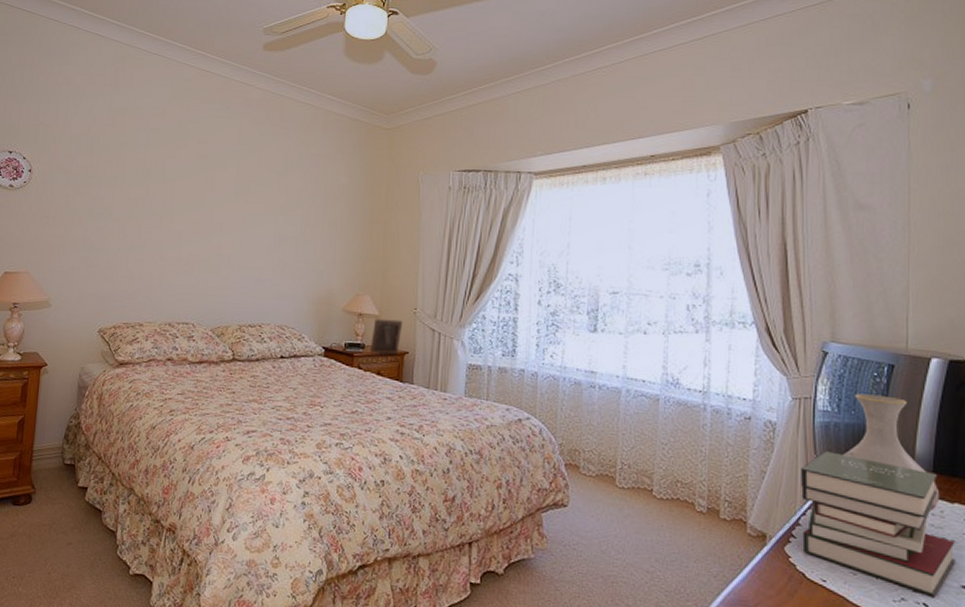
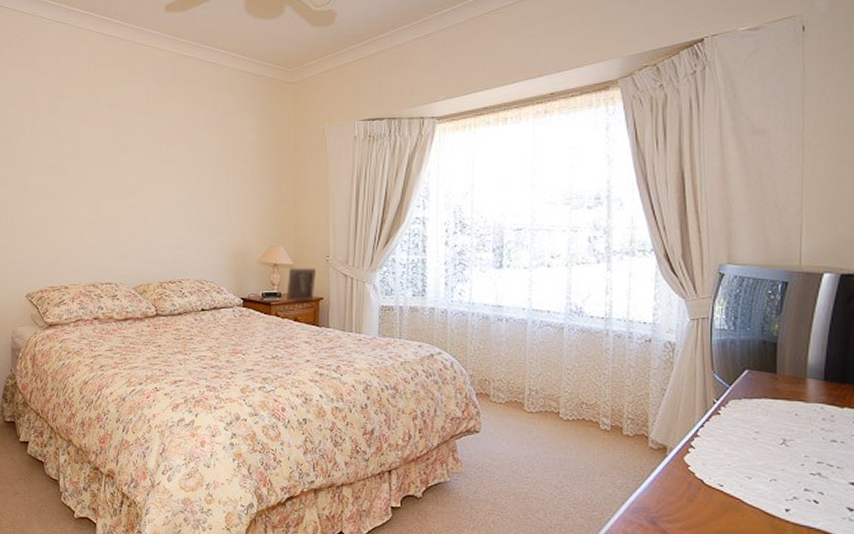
books: present [801,451,956,597] -> none [699,367,845,494]
vase: present [844,393,940,513] -> none [739,311,831,418]

